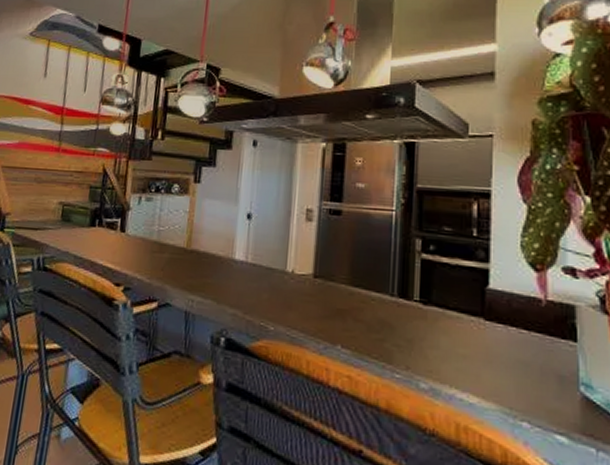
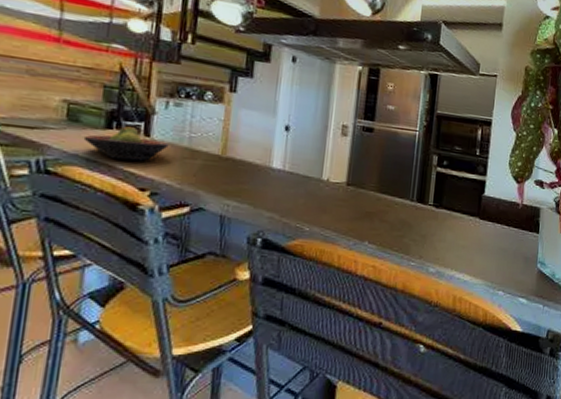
fruit bowl: none [72,223,141,256] -> present [83,126,169,161]

